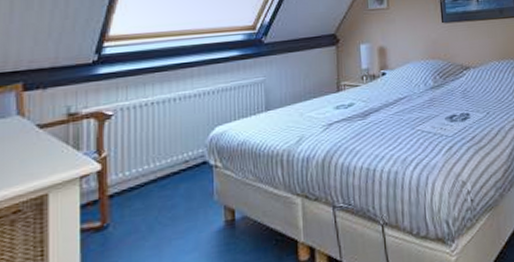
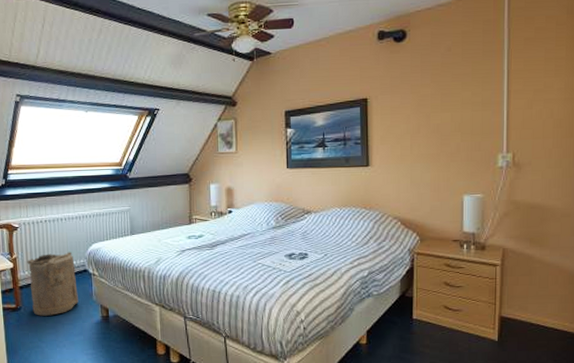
laundry hamper: none [122,140,194,233] -> present [27,252,79,316]

